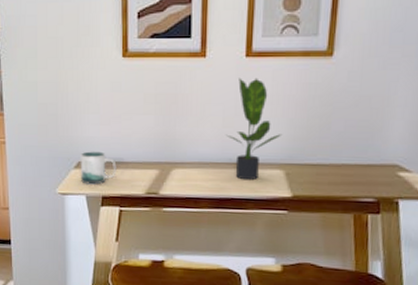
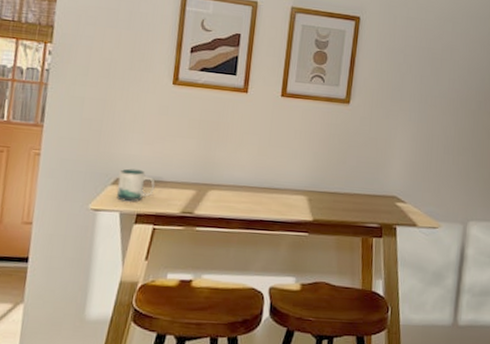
potted plant: present [226,78,283,181] -> none [260,113,308,204]

